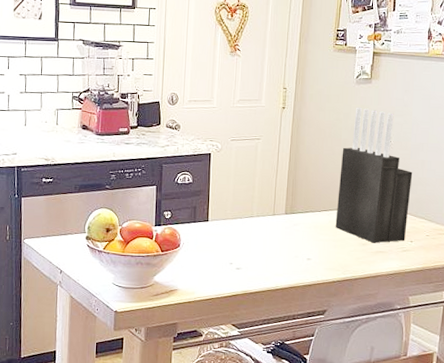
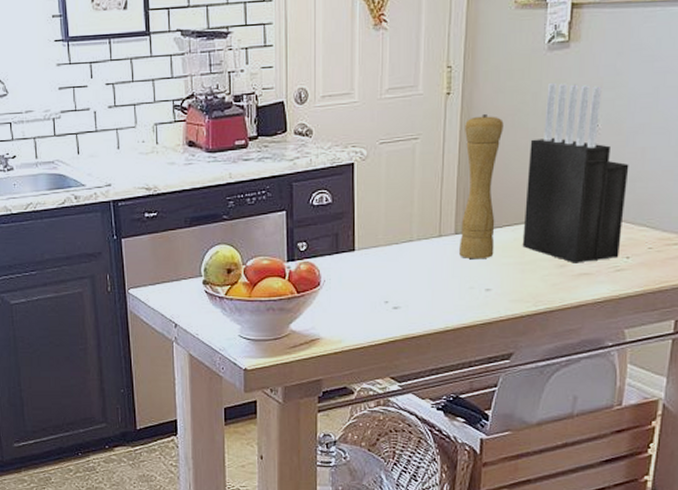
pepper mill: none [288,125,323,235] -> present [459,113,504,260]

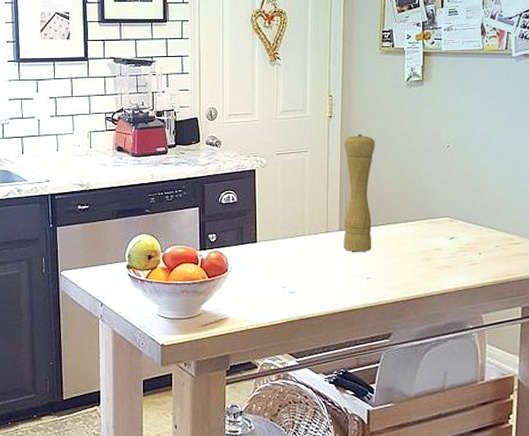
knife block: present [522,82,629,263] -> none [395,111,476,258]

